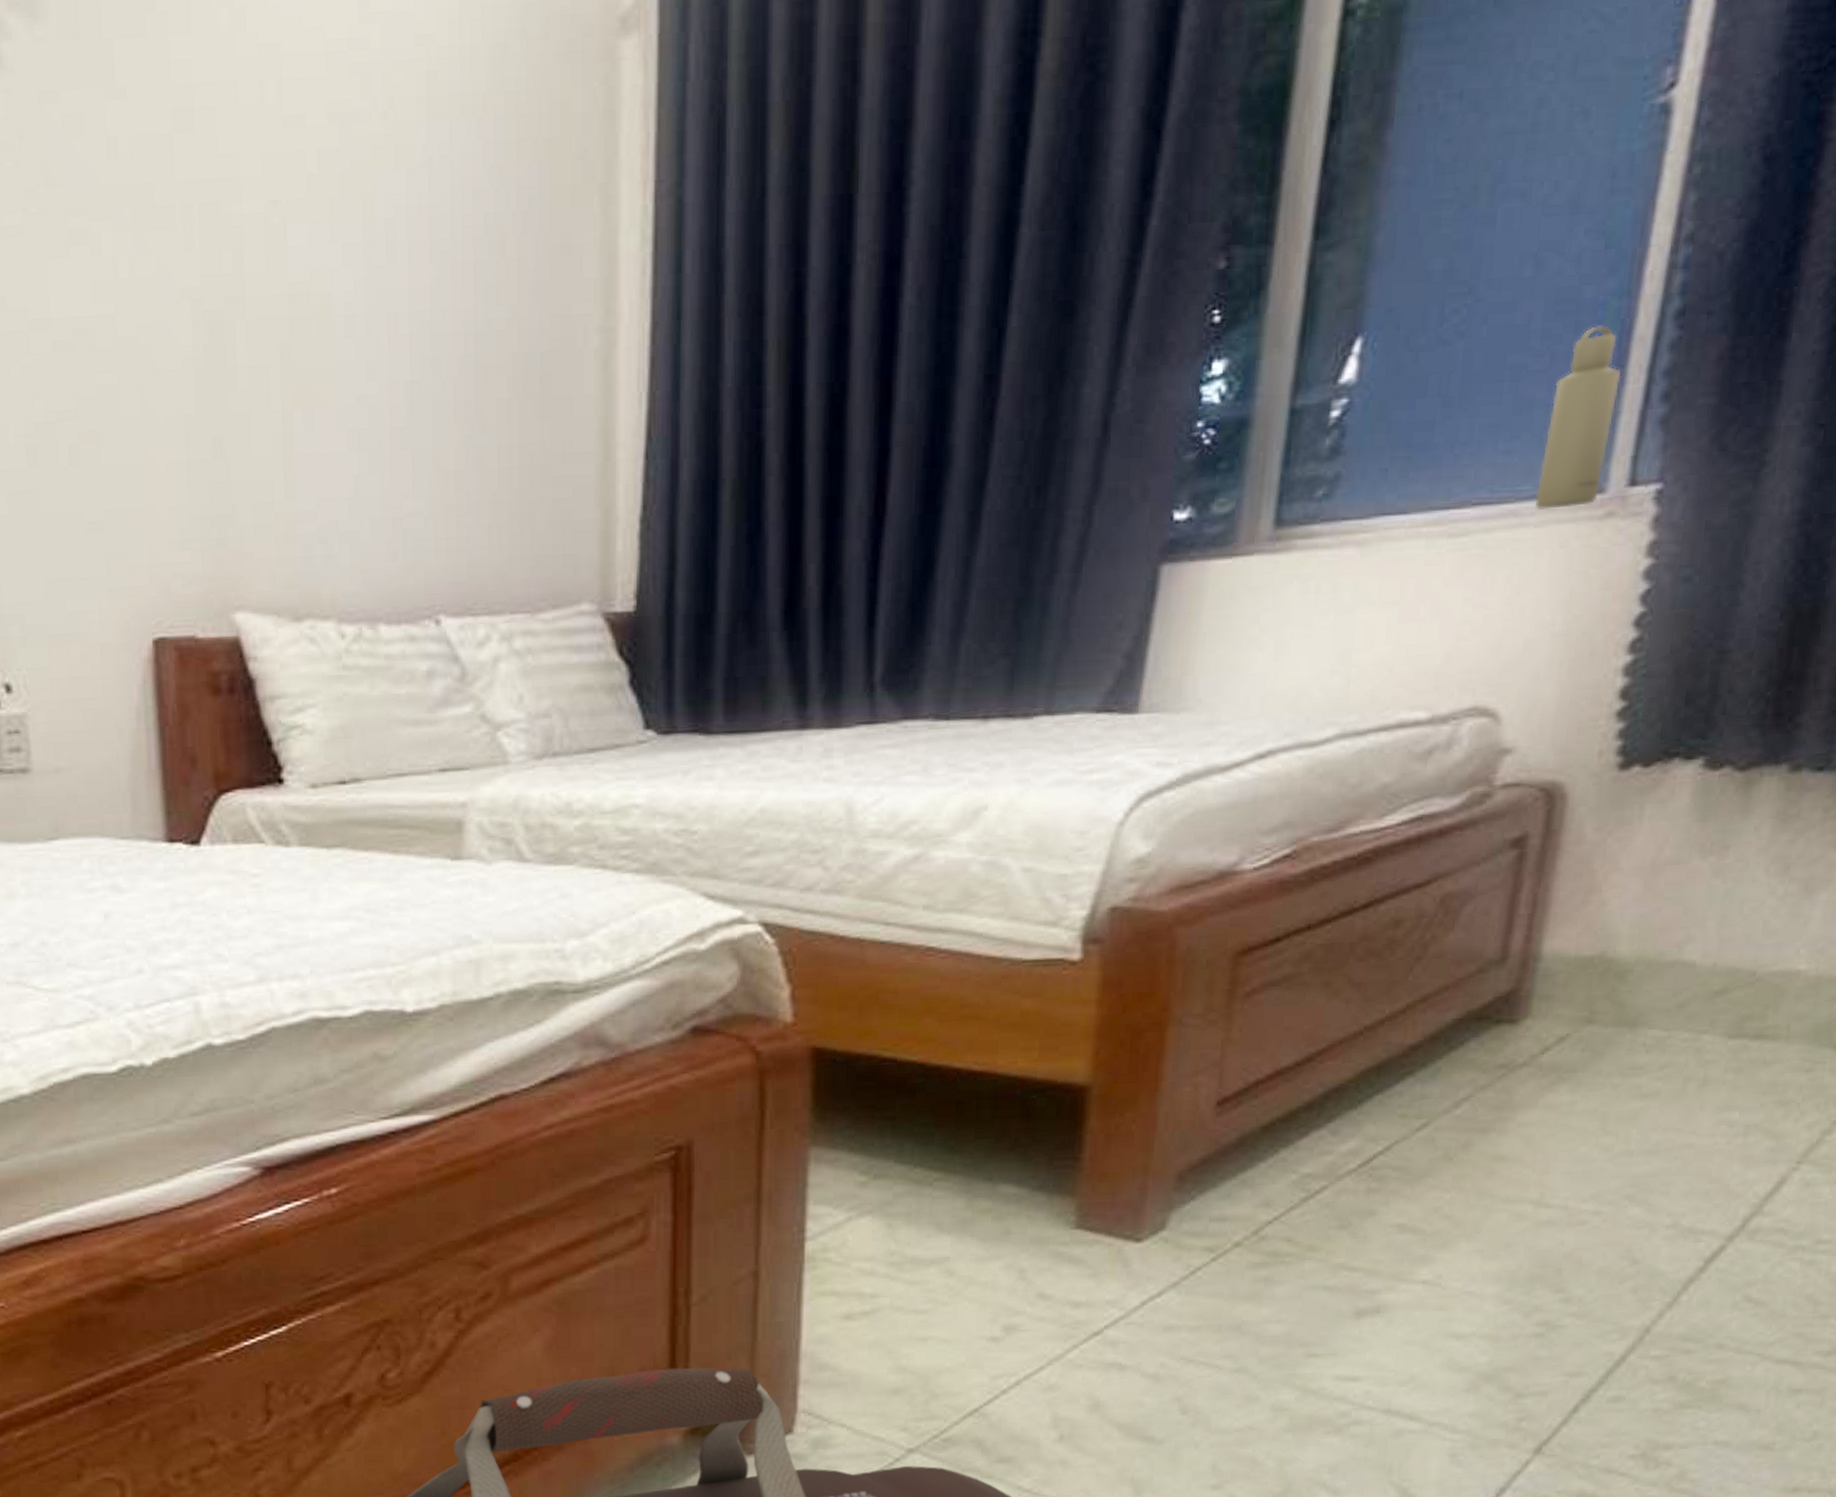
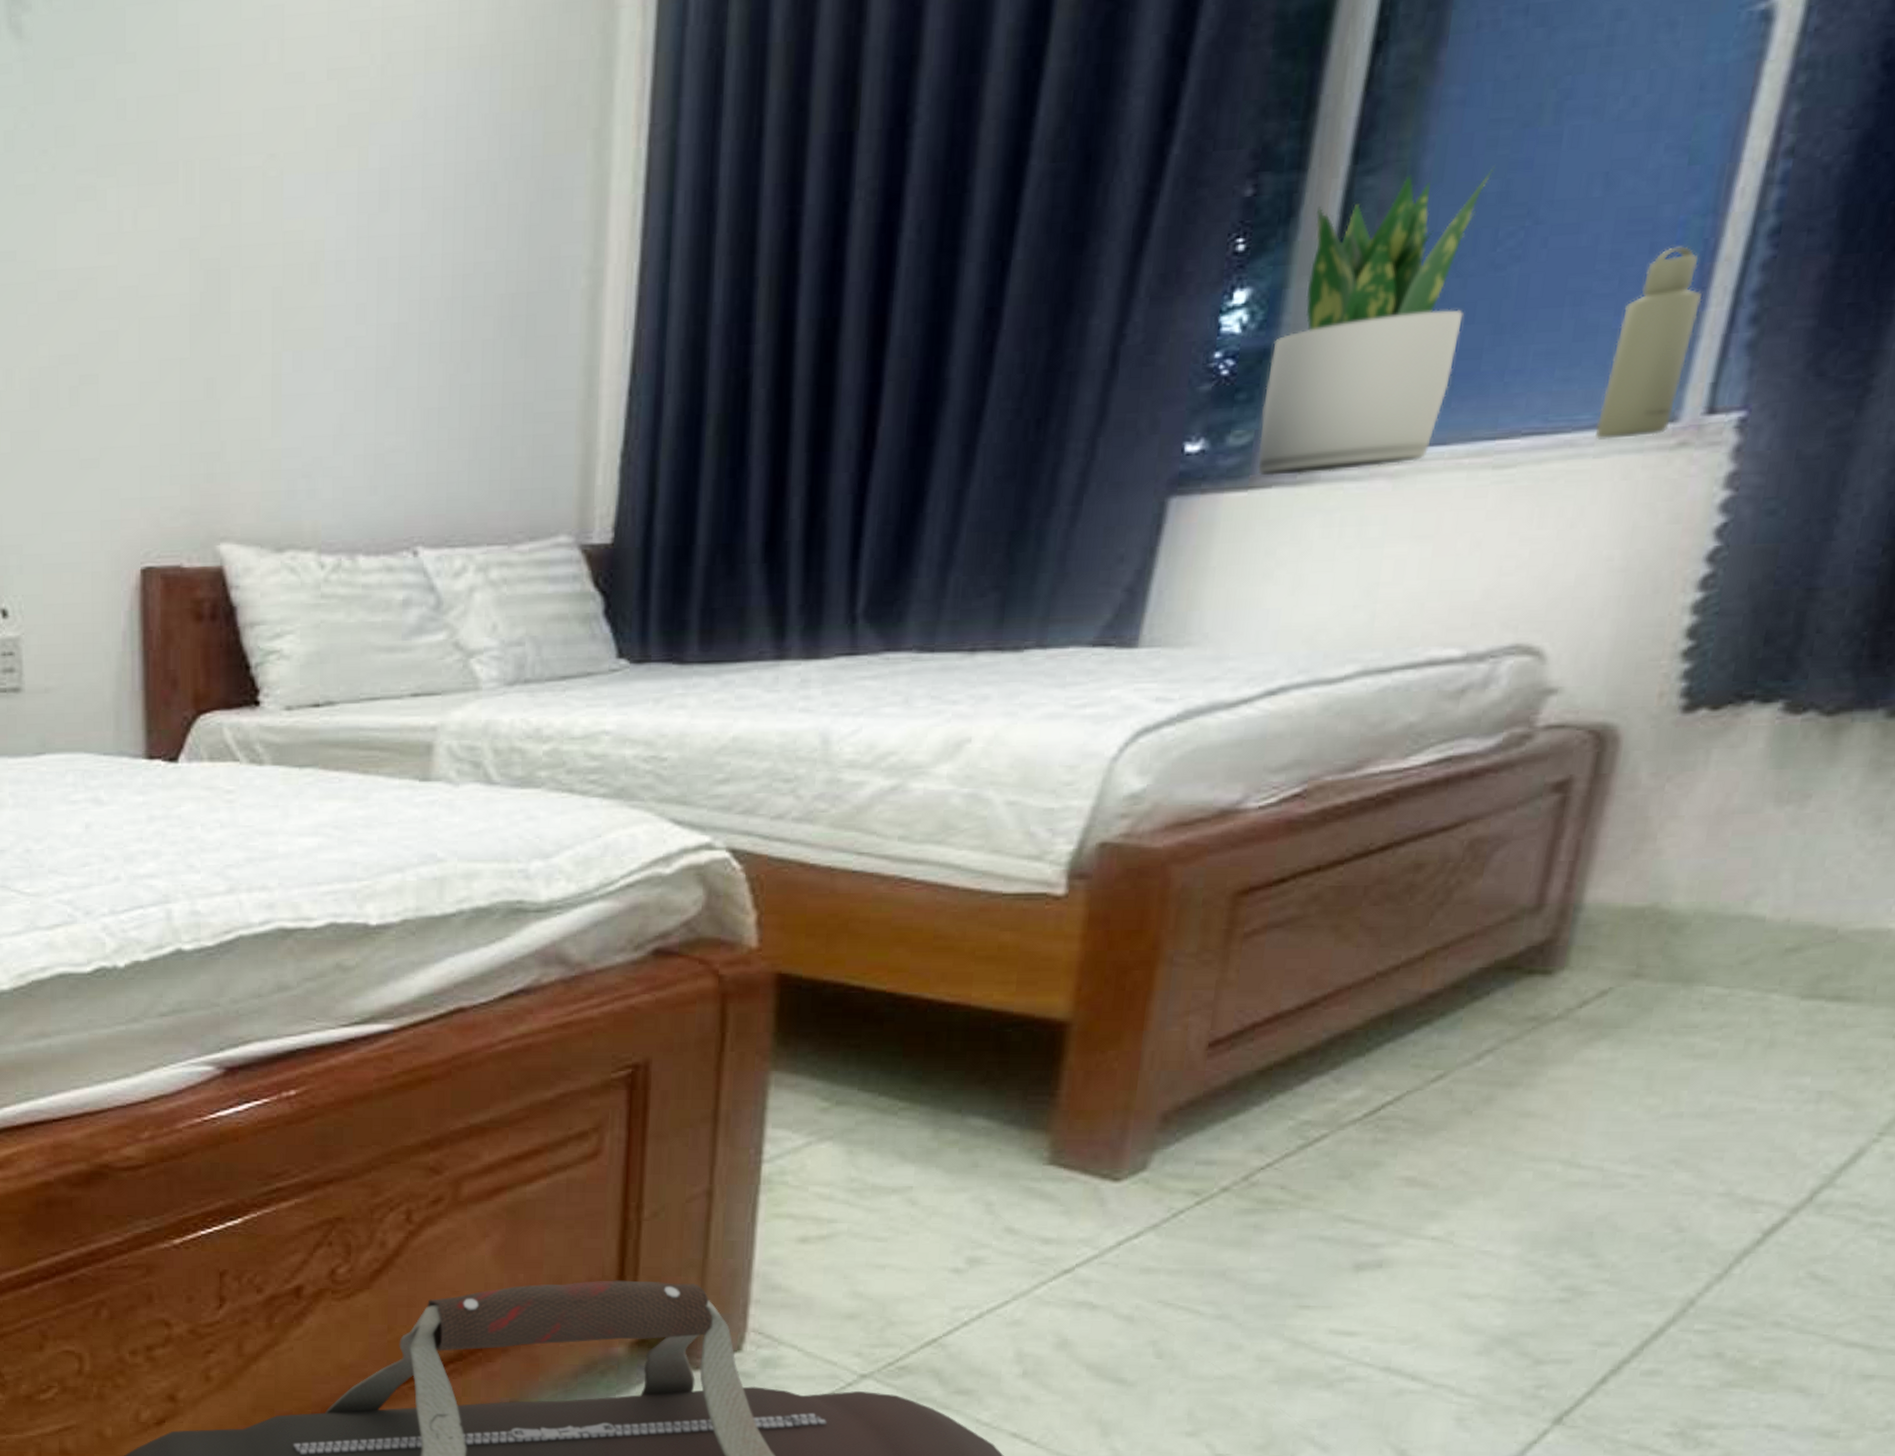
planter: none [1240,245,1439,544] -> present [1258,166,1495,476]

